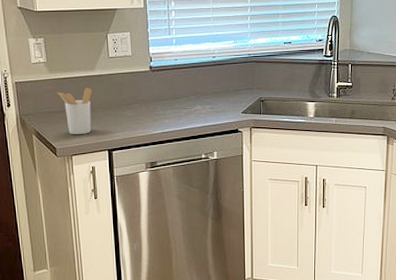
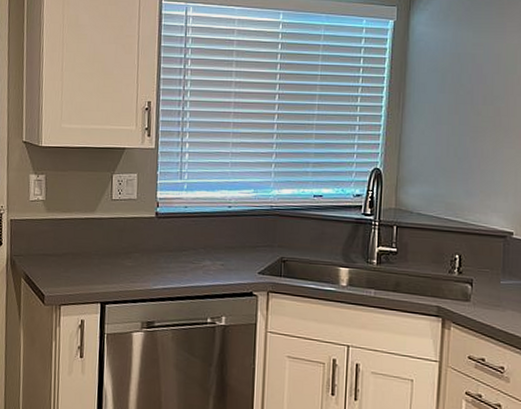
utensil holder: present [57,88,93,134] -> none [52,231,91,282]

